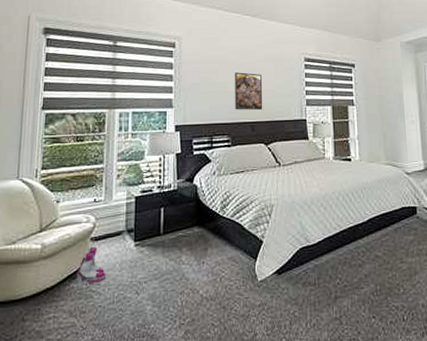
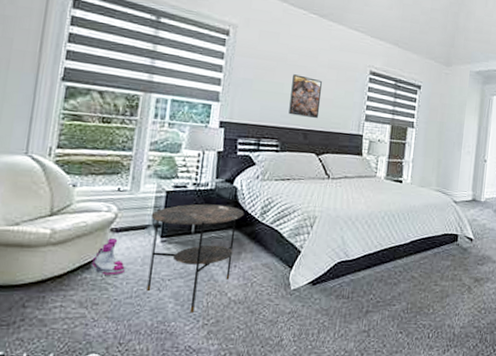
side table: none [124,203,206,313] -> present [147,204,245,312]

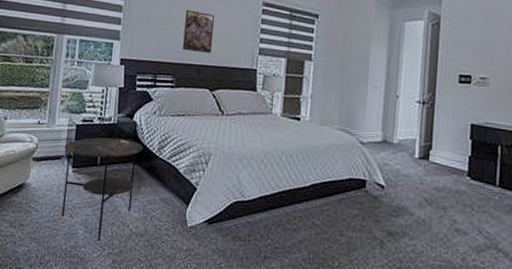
boots: present [91,238,125,276] -> none [18,166,44,201]

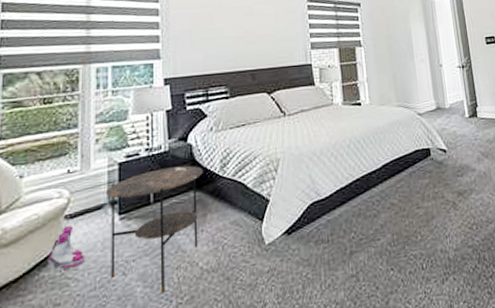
boots: none [18,166,44,201] -> present [47,226,84,270]
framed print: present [182,10,214,53] -> none [231,16,264,58]

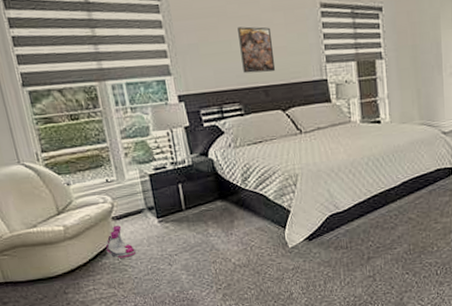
side table: present [105,164,204,293] -> none [142,178,230,280]
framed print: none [231,16,264,58] -> present [238,26,276,74]

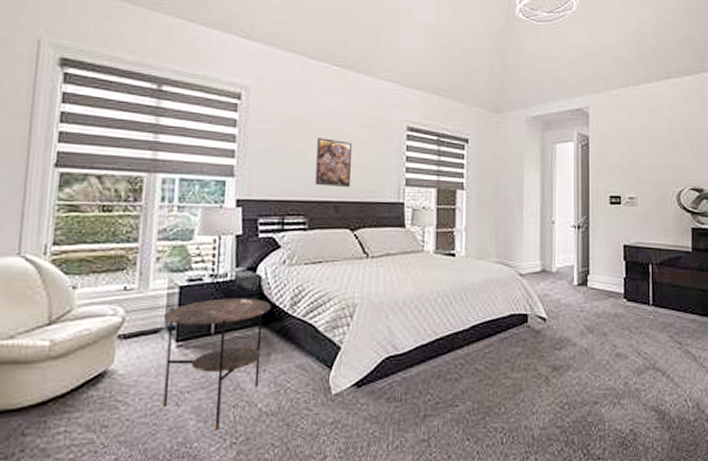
boots: present [105,225,136,259] -> none [97,347,136,392]
side table: none [142,178,230,280] -> present [163,298,272,430]

